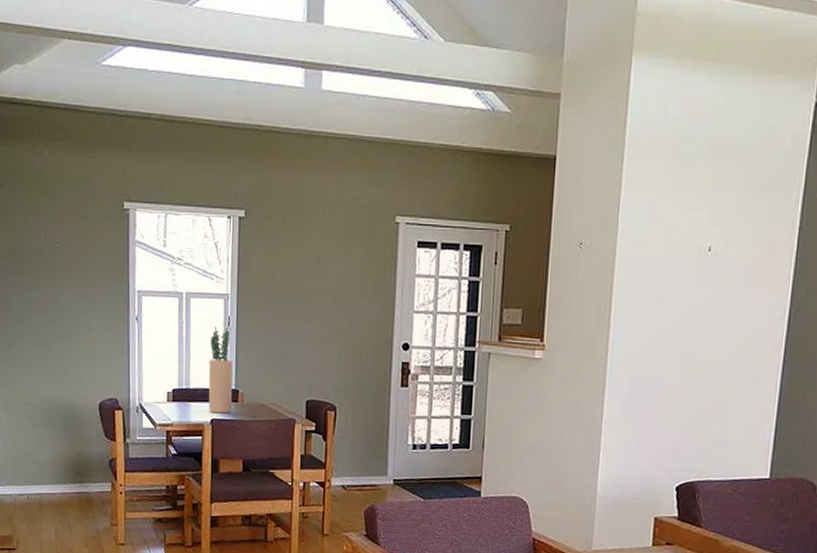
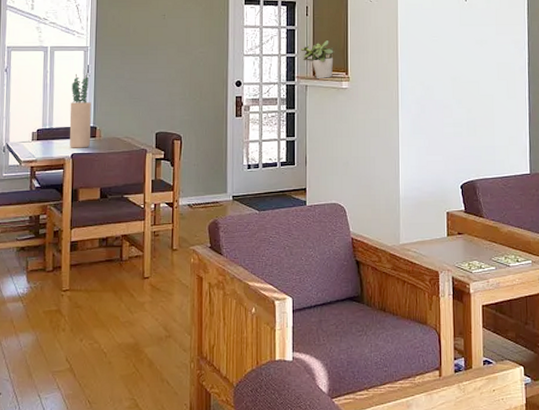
potted plant: none [485,297,529,346] -> present [301,40,335,80]

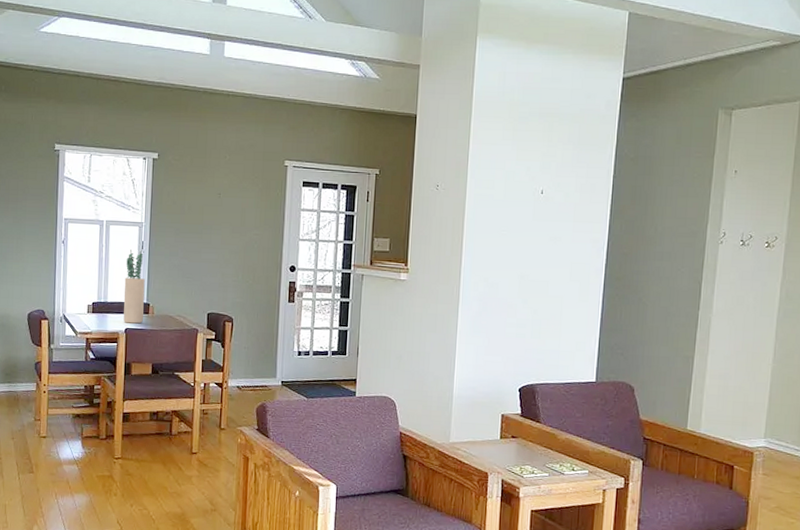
potted plant: present [301,40,335,80] -> none [359,229,395,269]

